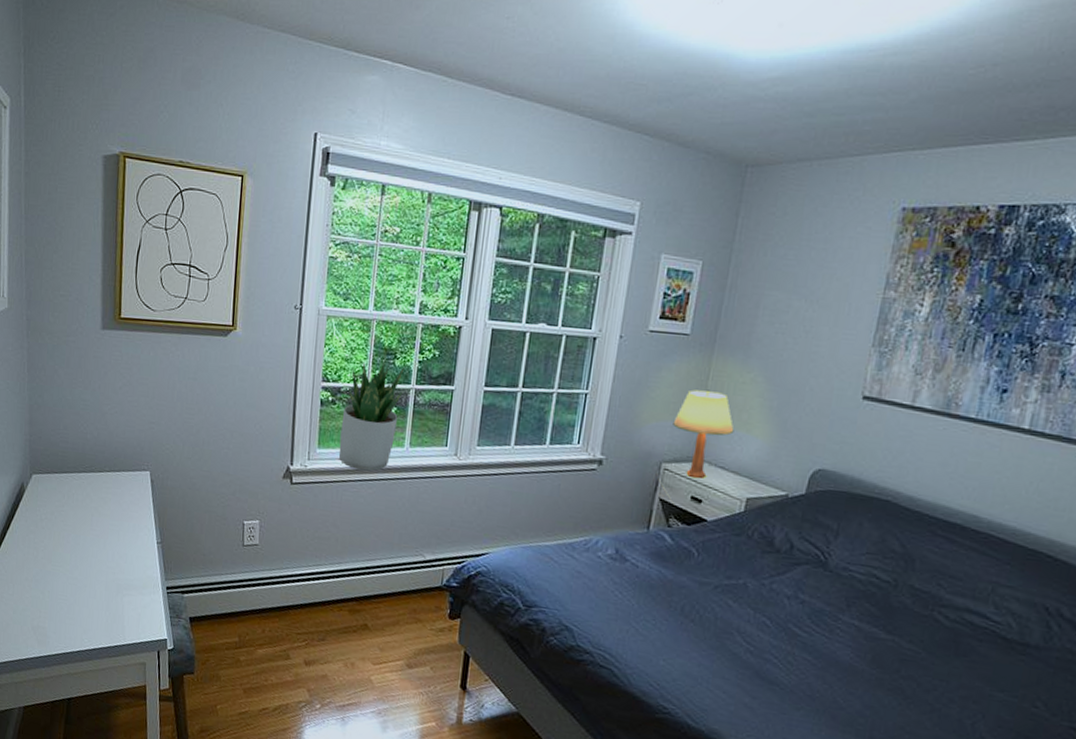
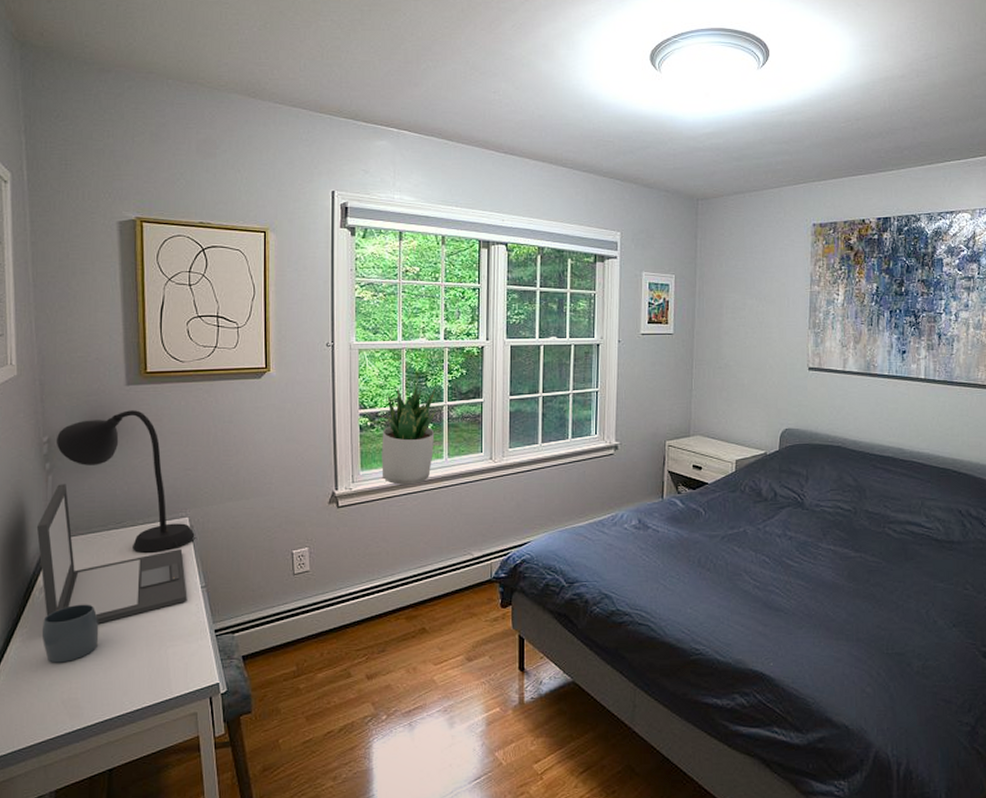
laptop: none [18,421,144,561] -> present [36,484,187,624]
mug: none [18,539,67,592] -> present [41,604,99,663]
desk lamp: none [38,355,156,501] -> present [57,410,196,553]
table lamp: present [673,389,734,479] -> none [670,376,718,450]

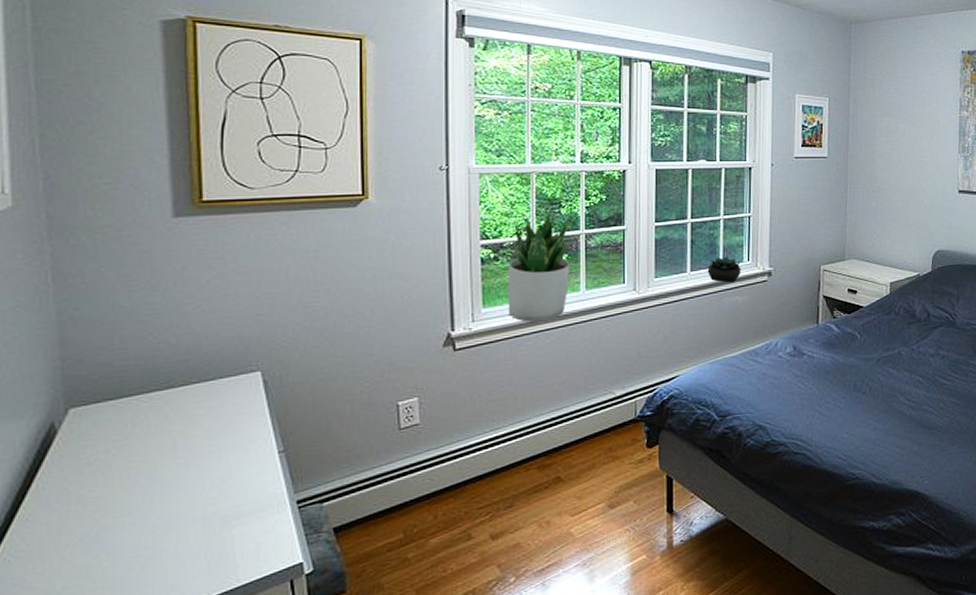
laptop: present [36,484,187,624] -> none [42,339,260,507]
mug: present [41,604,99,663] -> none [50,484,136,561]
desk lamp: present [57,410,196,553] -> none [72,247,272,417]
succulent plant: none [557,430,589,456] -> present [707,257,741,283]

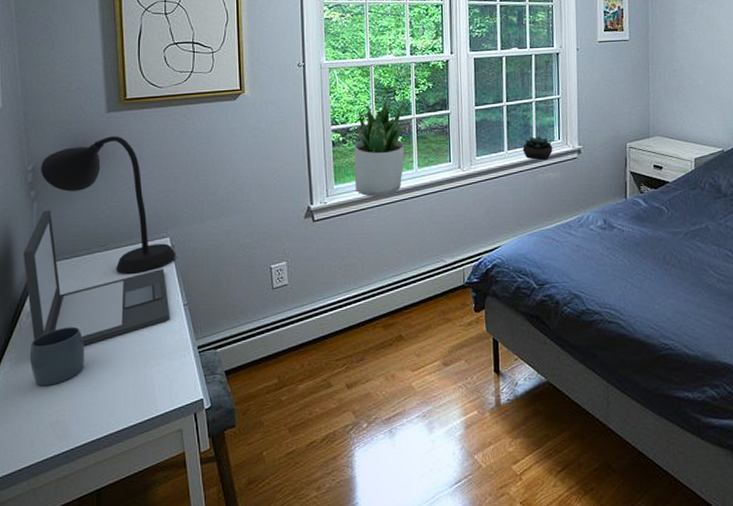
laptop: none [42,339,260,507] -> present [22,210,170,345]
mug: none [50,484,136,561] -> present [29,326,85,387]
desk lamp: none [72,247,272,417] -> present [41,136,178,274]

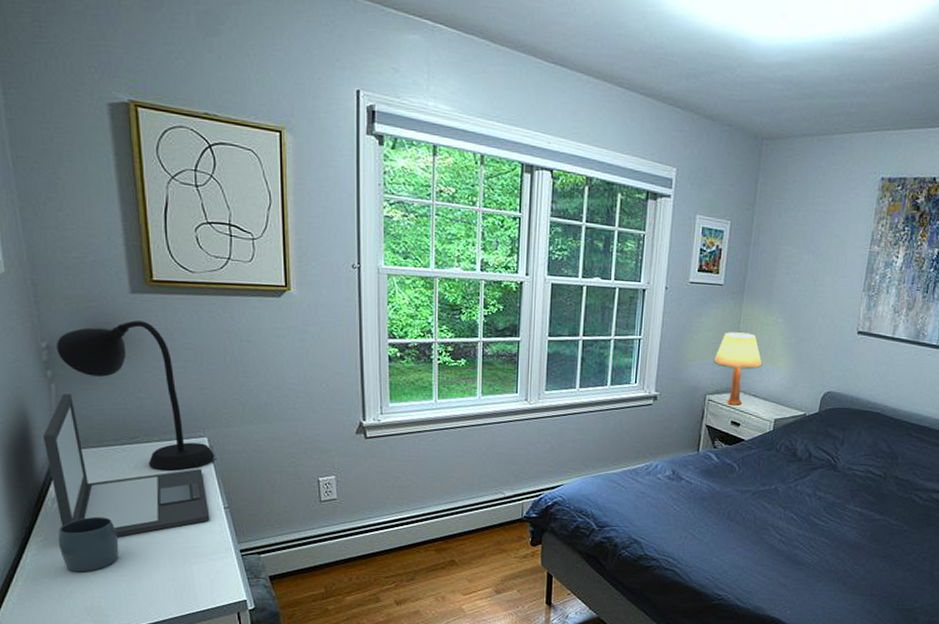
planter: present [354,99,406,197] -> none [412,317,472,421]
succulent plant: present [522,136,553,161] -> none [595,376,628,403]
table lamp: none [629,80,675,151] -> present [713,331,763,407]

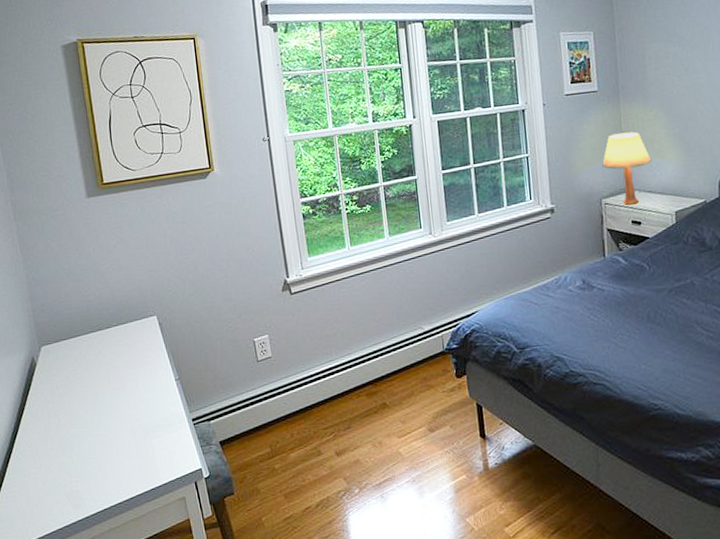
laptop: present [42,394,210,537] -> none [24,294,164,421]
desk lamp: present [57,320,217,470] -> none [32,220,166,352]
mug: present [57,516,120,572] -> none [40,403,91,460]

